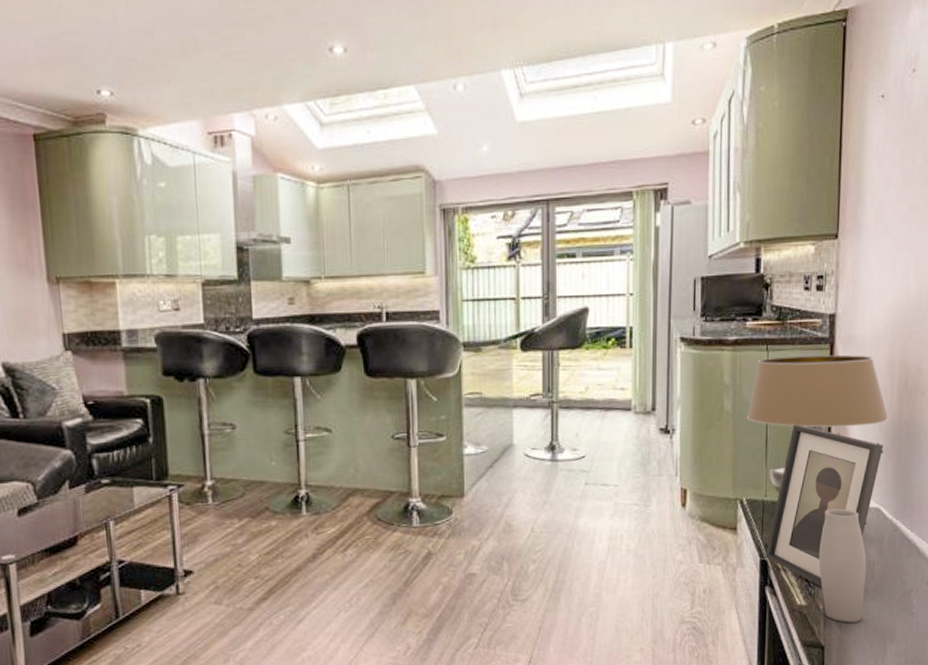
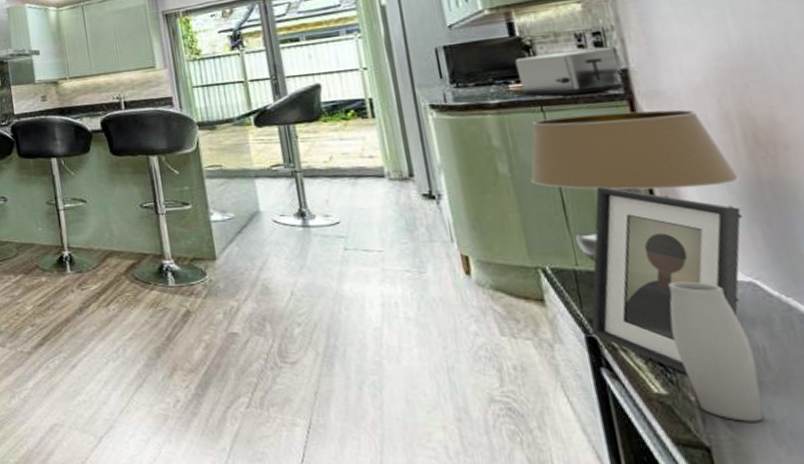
toaster: none [755,292,831,336] -> present [514,48,624,96]

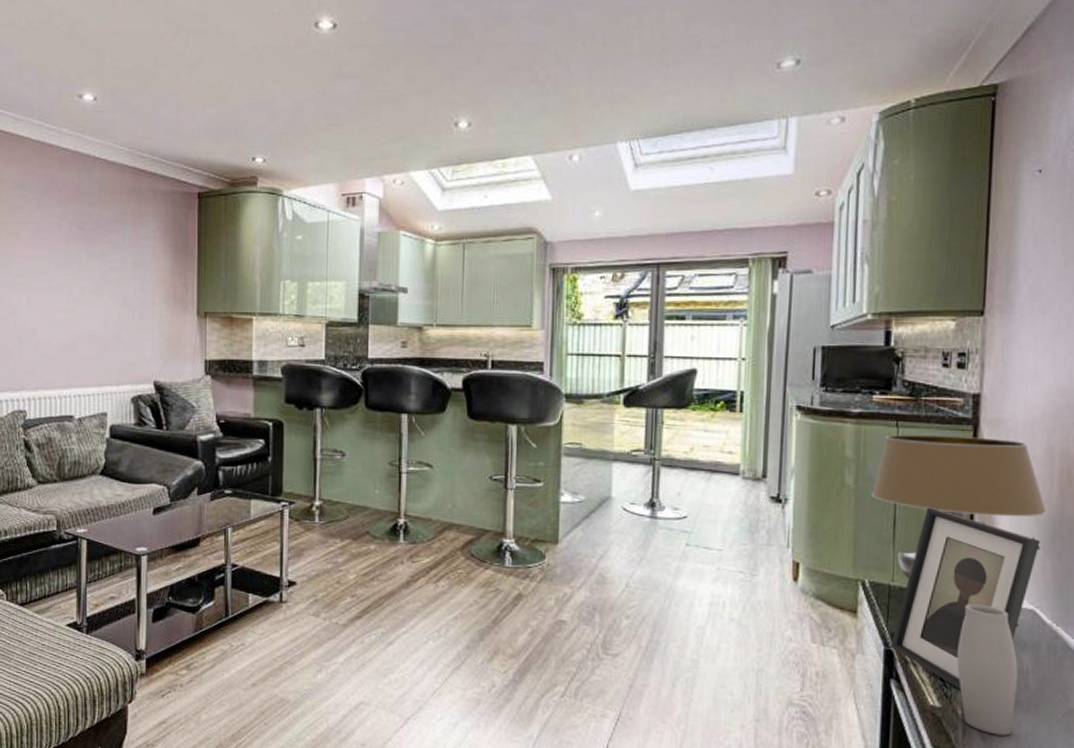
toaster: present [514,48,624,96] -> none [883,368,975,414]

